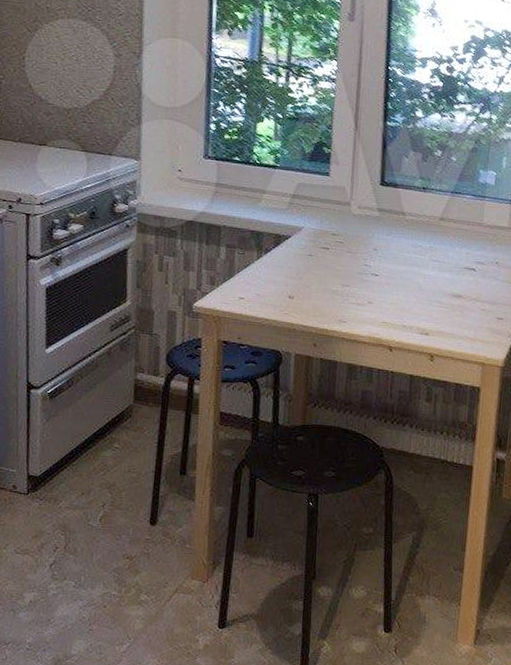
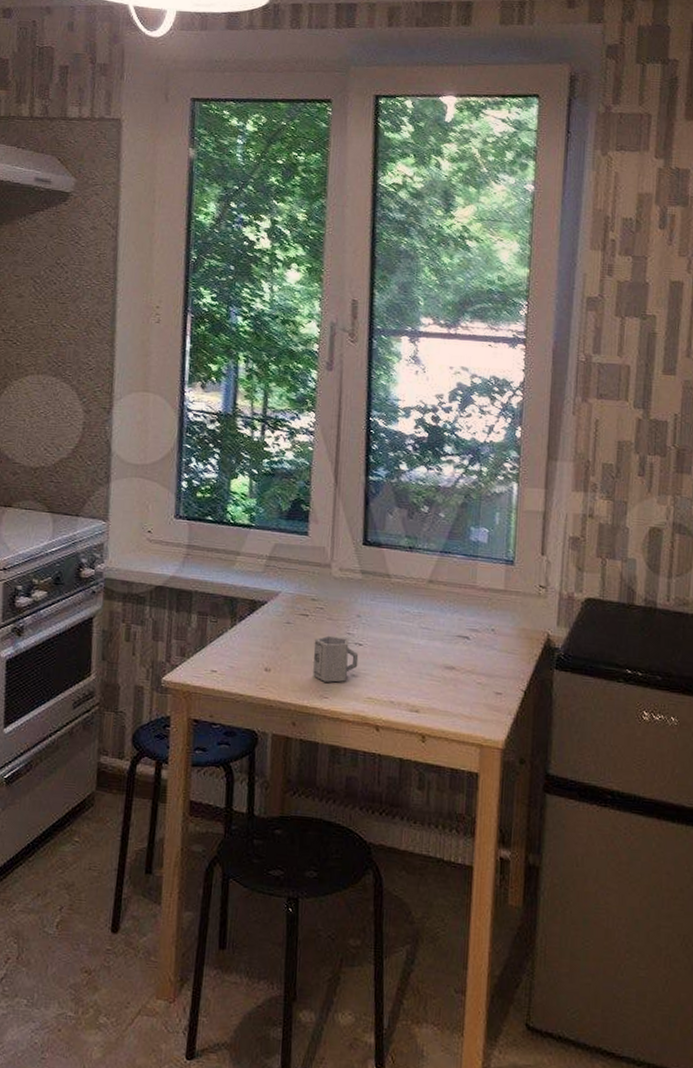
cup: none [333,266,375,309] -> present [313,635,359,683]

